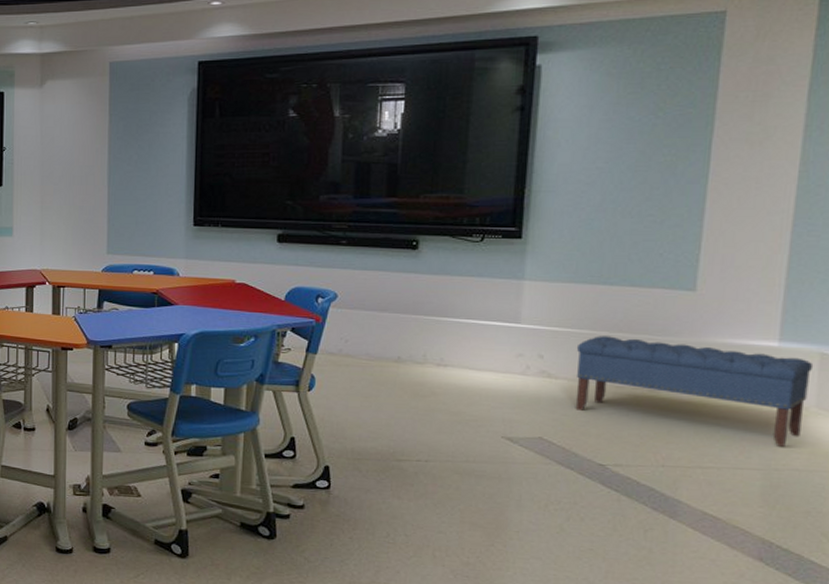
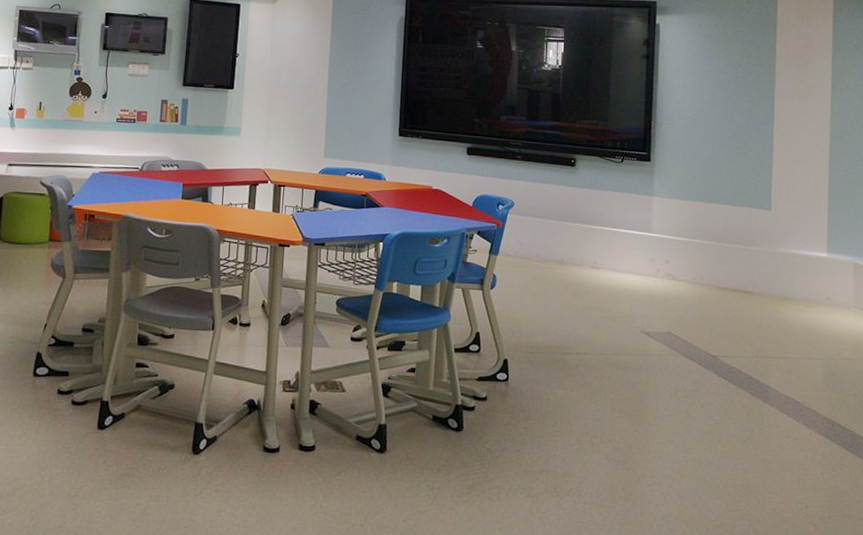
bench: present [575,336,814,447] -> none [692,245,851,339]

